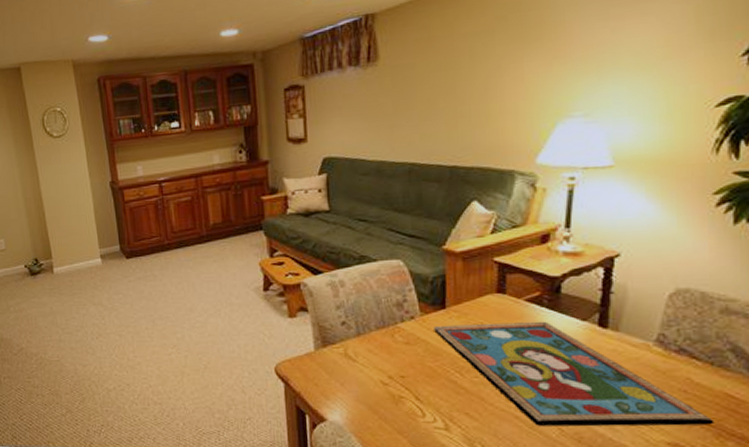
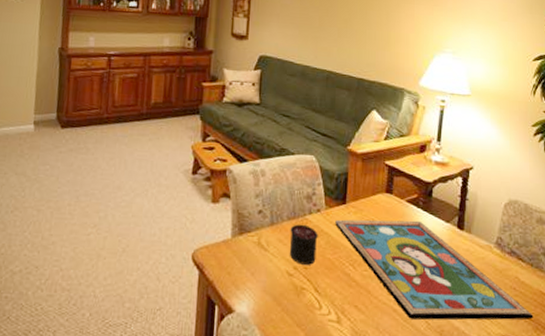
candle: none [380,333,414,374] -> present [290,224,318,265]

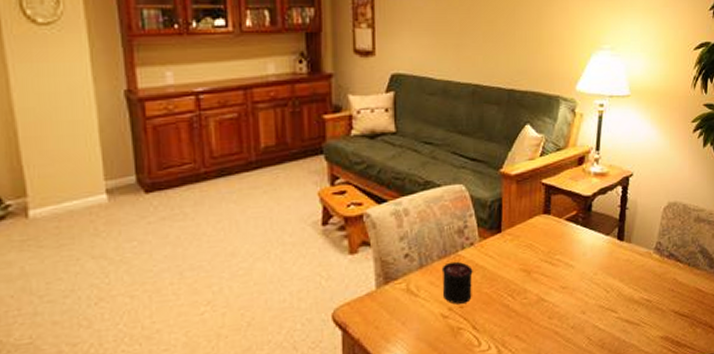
framed painting: present [335,219,534,320] -> none [491,238,690,338]

